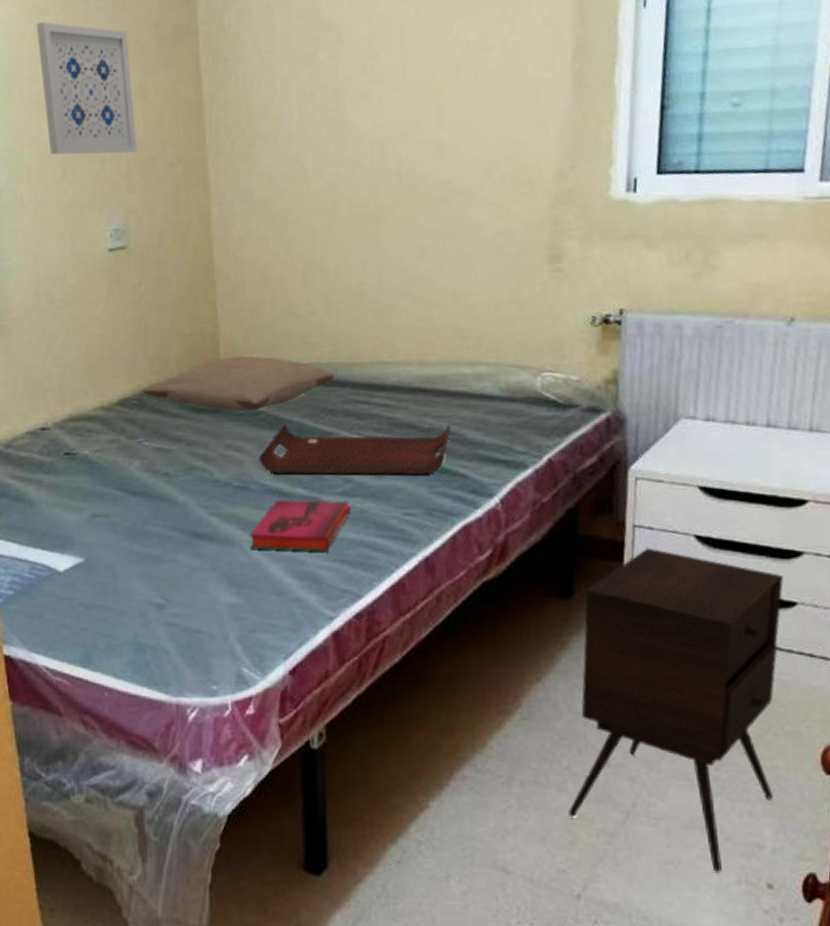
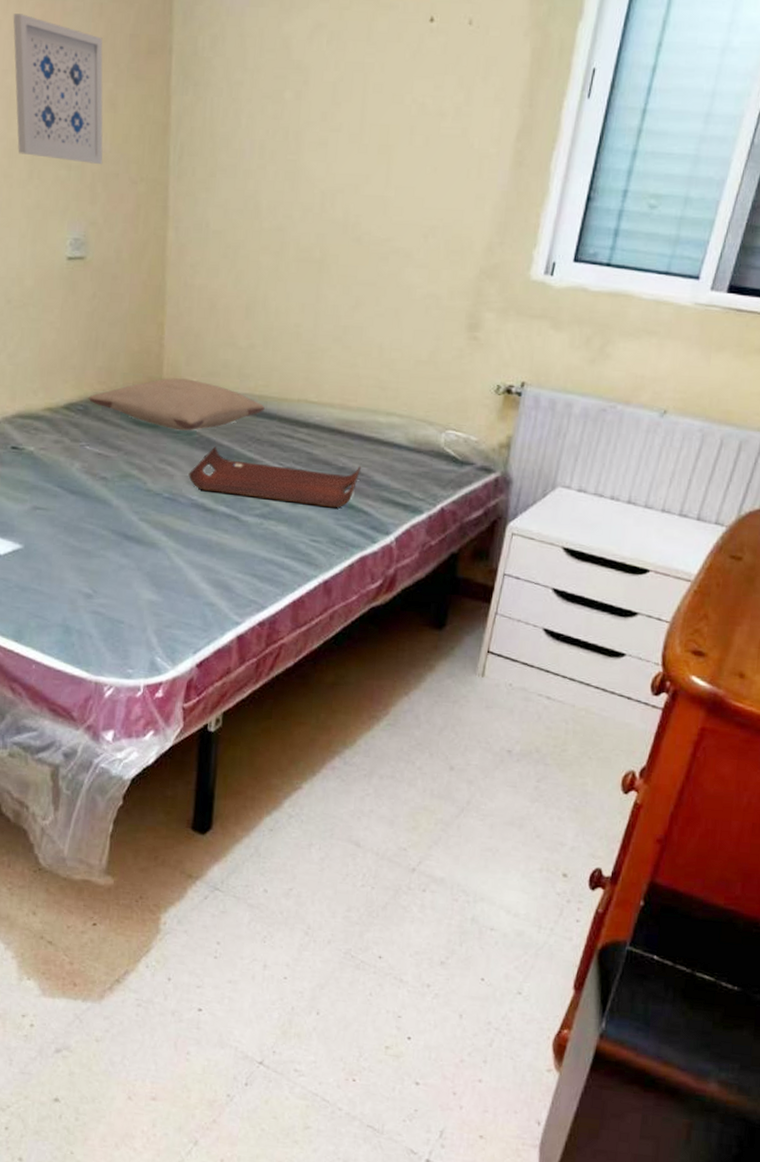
hardback book: present [249,499,350,552] -> none [173,514,265,565]
side table: present [569,548,783,874] -> none [415,594,618,862]

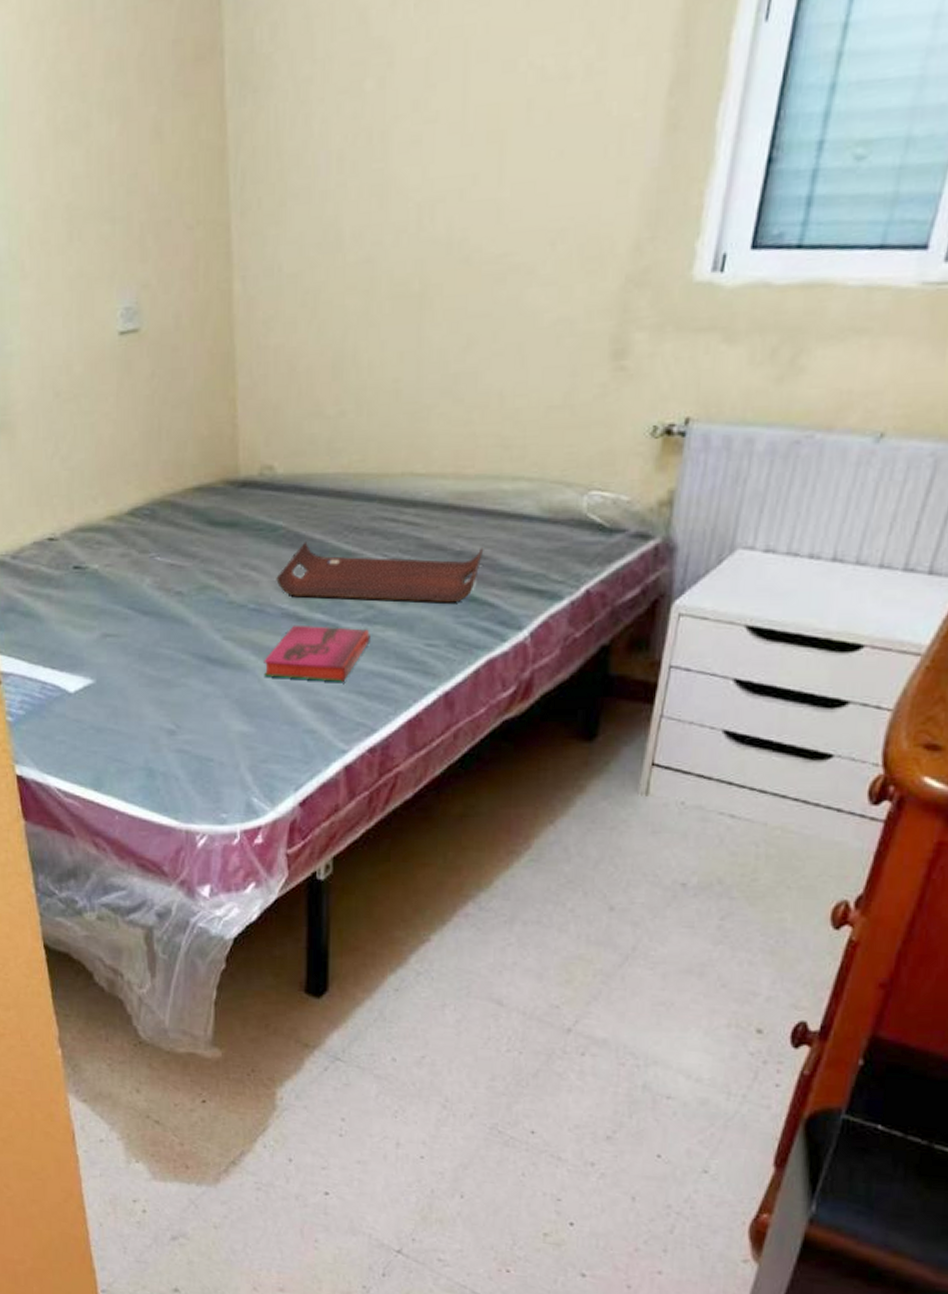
wall art: present [13,13,103,165] -> none [35,37,152,213]
pillow: present [88,378,265,431] -> none [154,463,362,527]
hardback book: none [173,514,265,565] -> present [264,625,370,682]

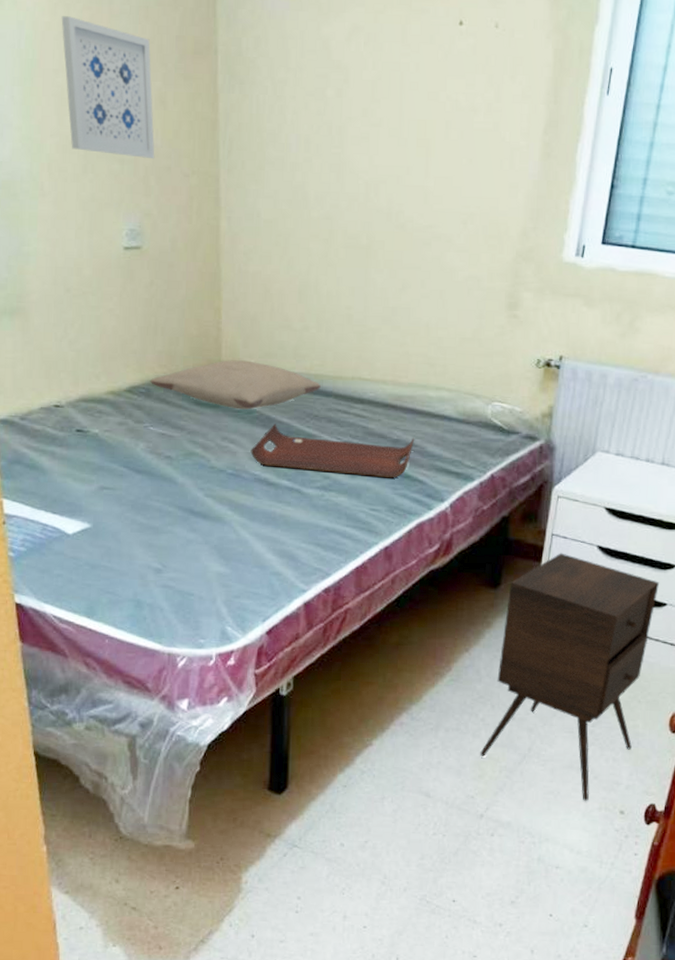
wall art: none [35,37,152,213] -> present [61,16,155,159]
pillow: none [154,463,362,527] -> present [150,360,321,410]
hardback book: present [264,625,370,682] -> none [238,488,326,535]
side table: none [568,690,823,1017] -> present [480,553,659,802]

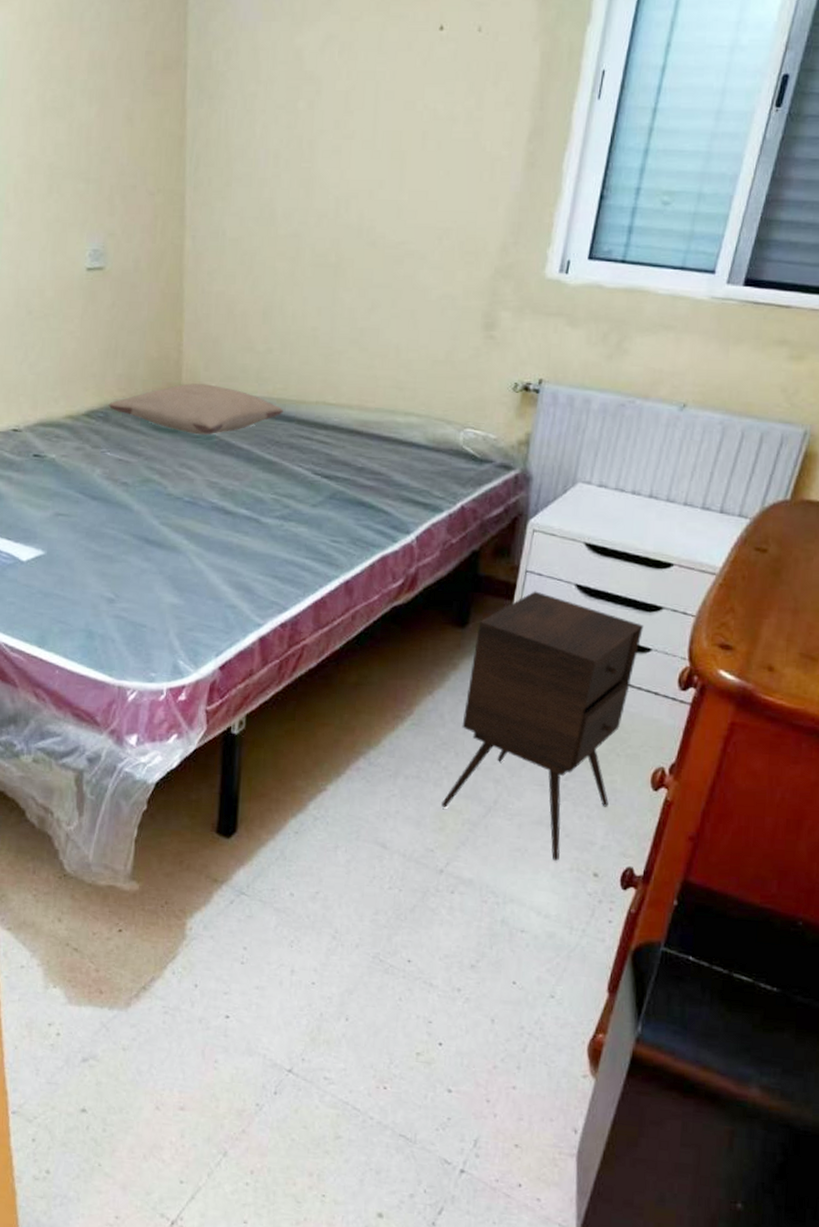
wall art: present [61,16,155,159] -> none [32,35,121,178]
serving tray: present [250,424,415,478] -> none [208,450,381,509]

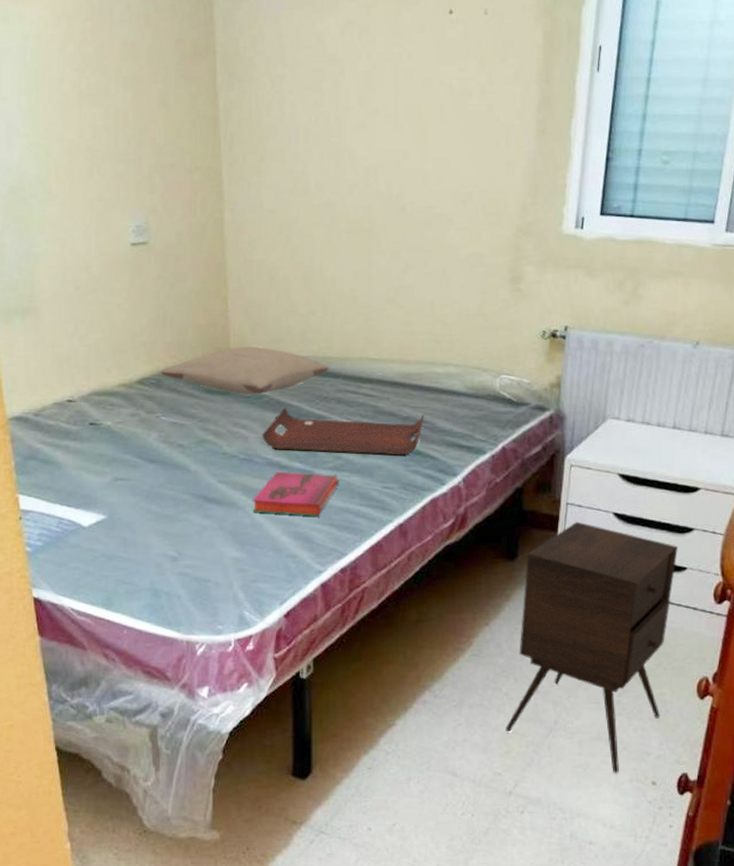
hardback book: none [194,517,286,567] -> present [252,471,339,516]
serving tray: none [208,450,381,509] -> present [262,407,425,456]

